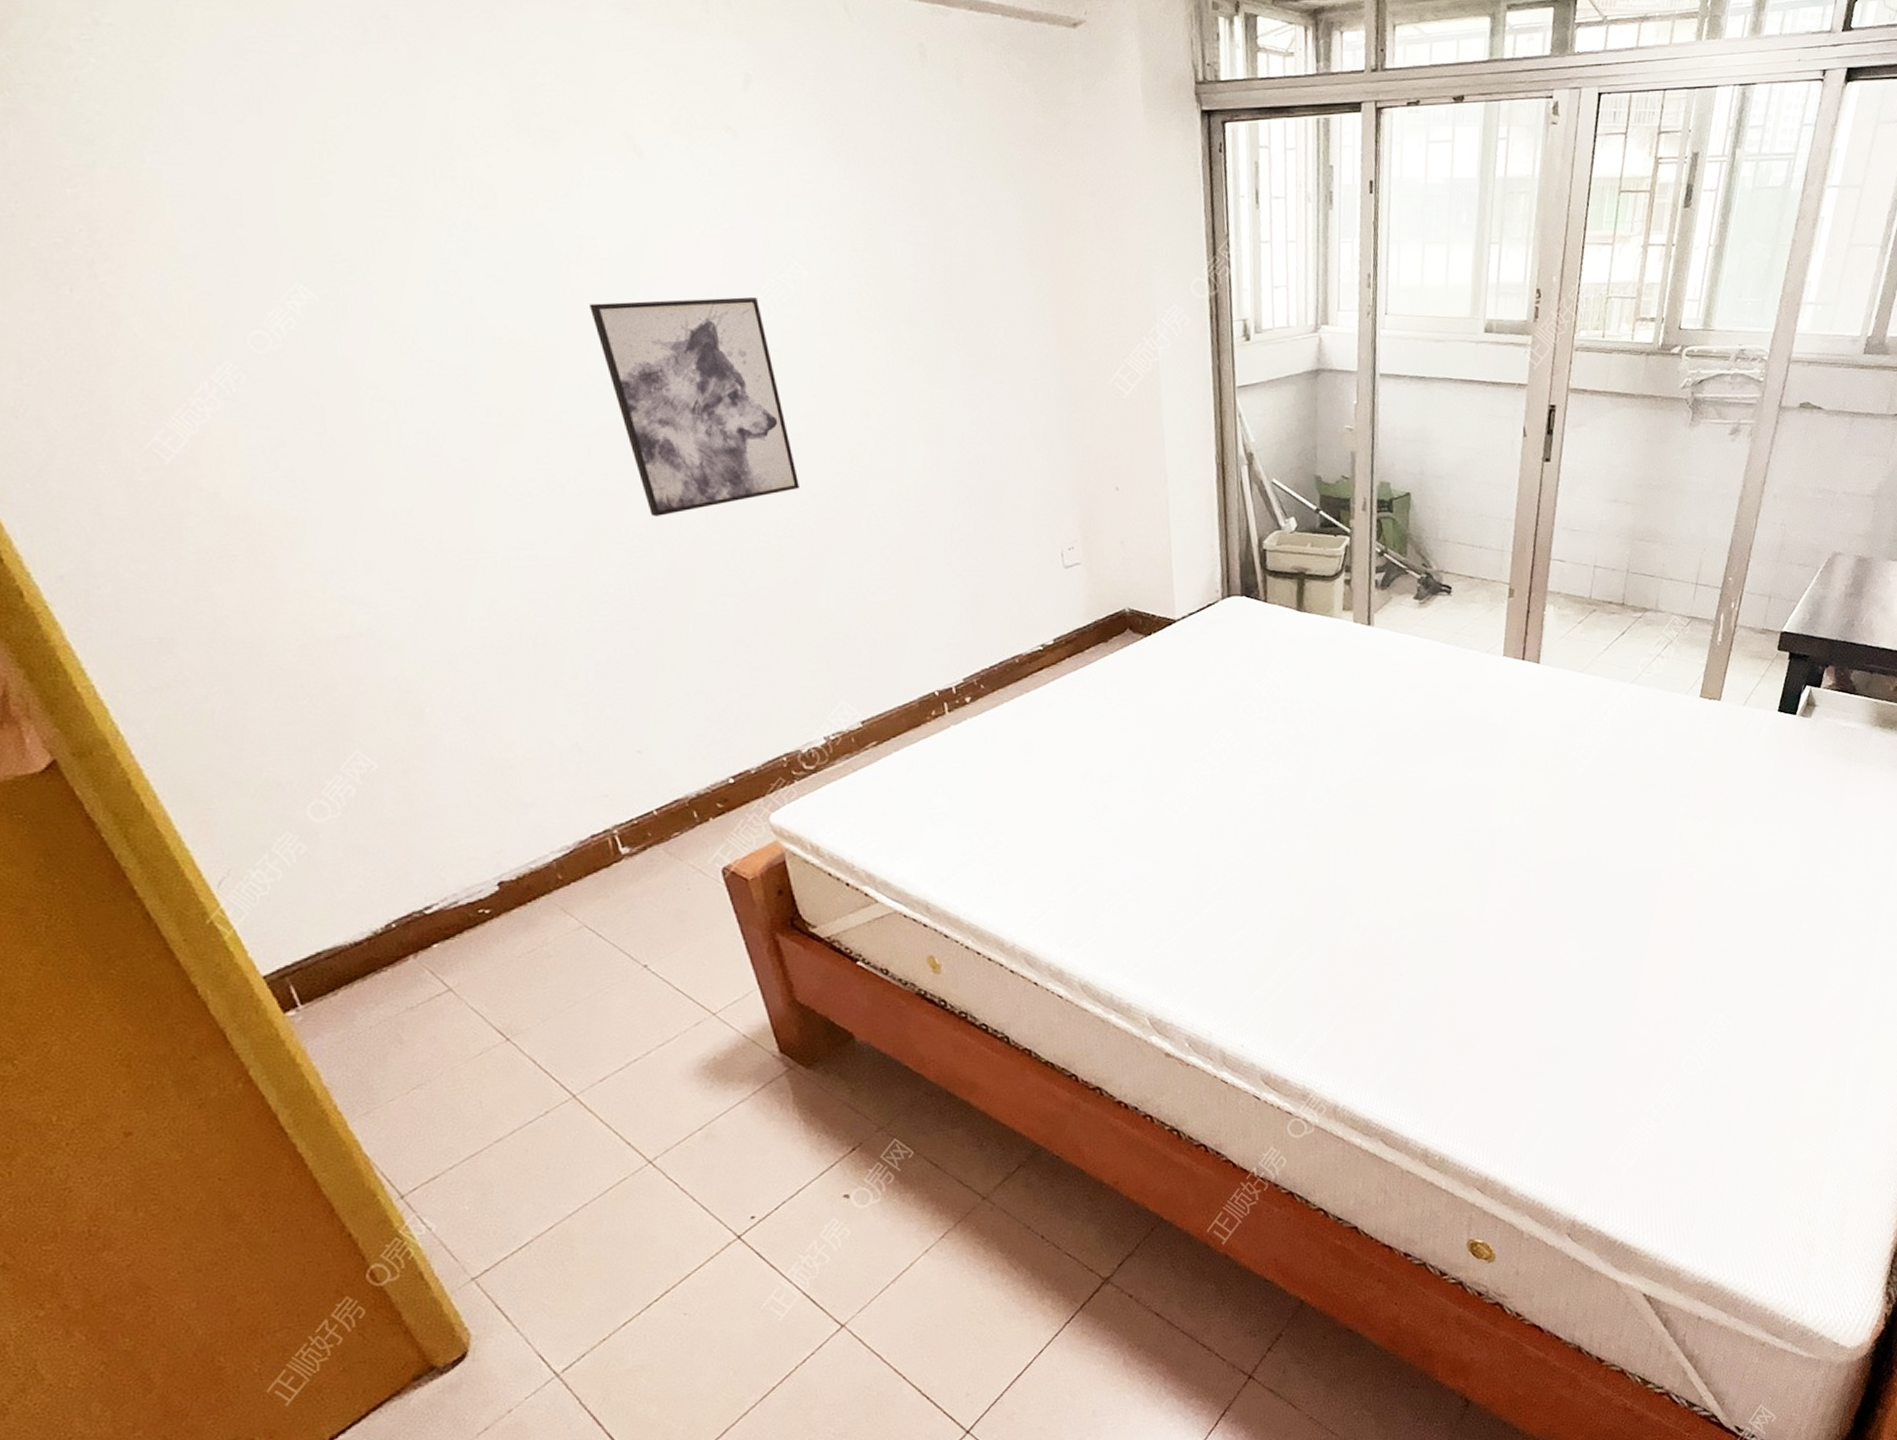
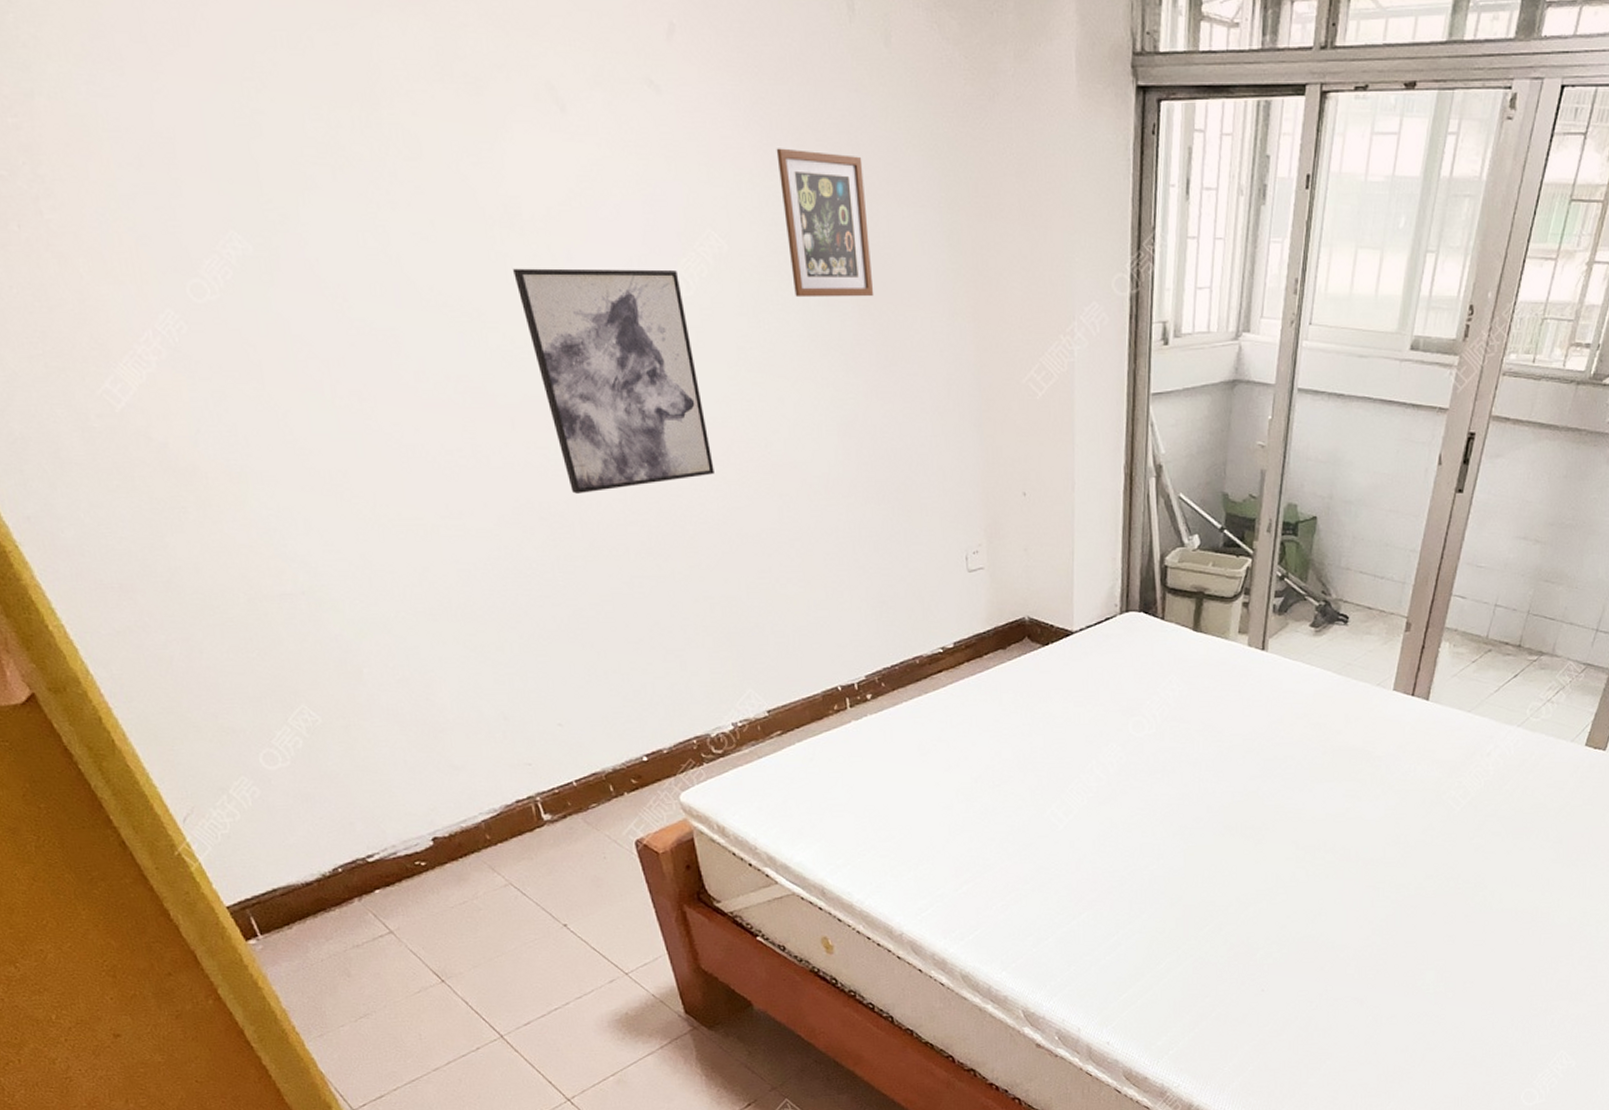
picture frame: none [854,180,957,316] -> present [776,148,874,298]

